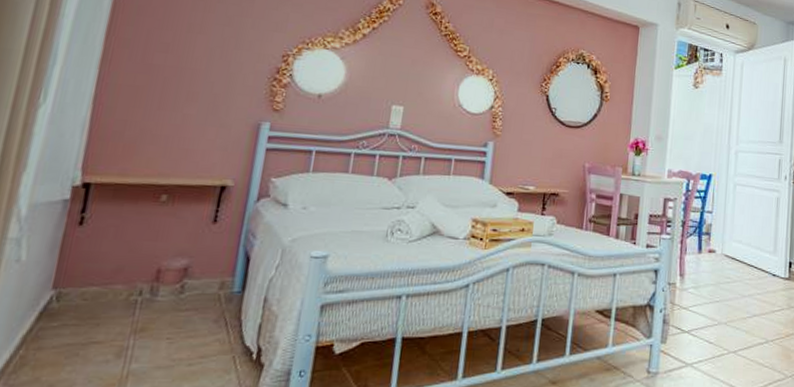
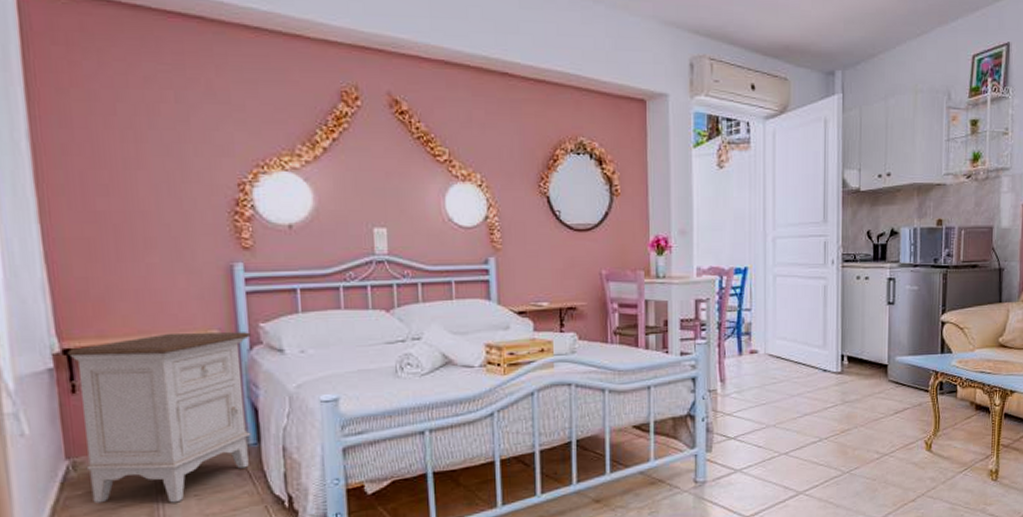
nightstand: none [65,178,261,344] -> present [67,332,251,504]

